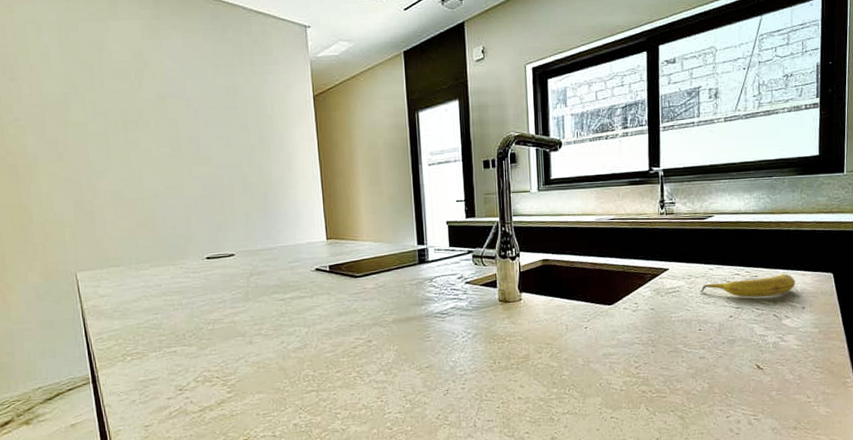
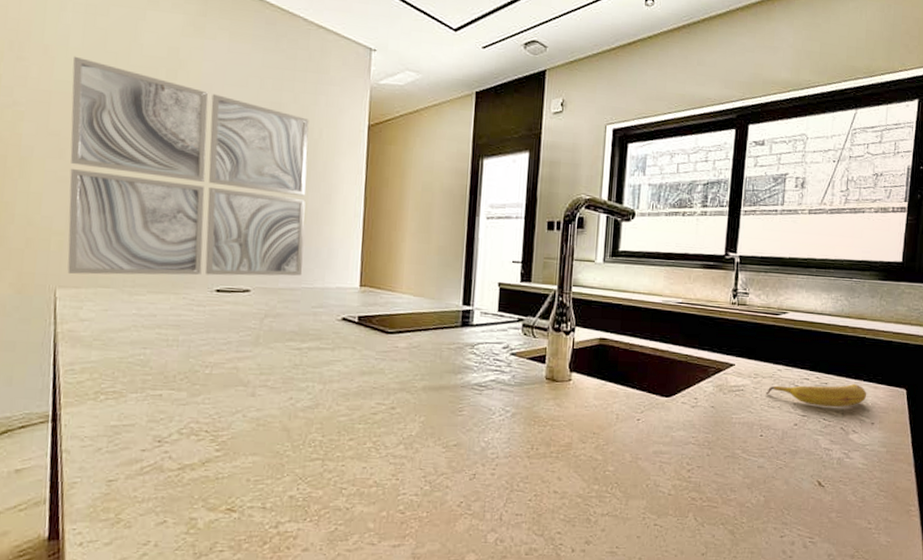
wall art: none [55,70,276,259] -> present [67,56,309,276]

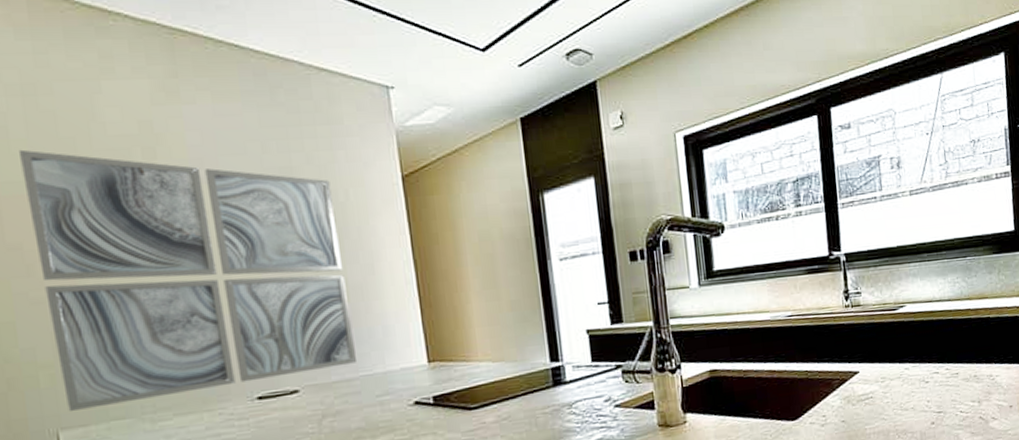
fruit: present [765,384,867,408] -> none [896,368,1001,400]

